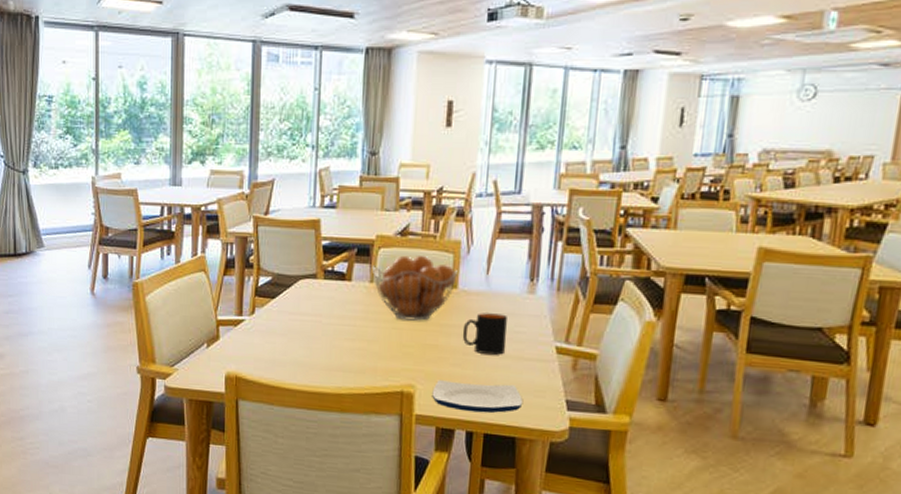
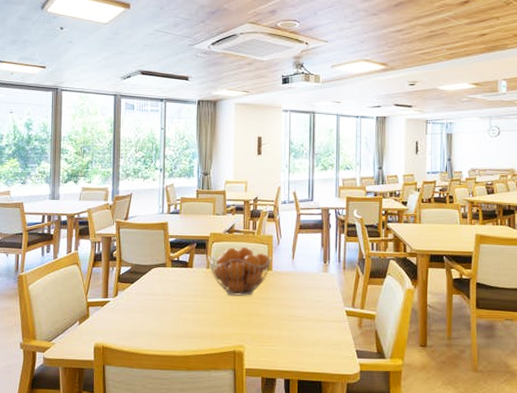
plate: present [432,380,522,413] -> none [257,340,324,364]
mug: present [462,313,507,355] -> none [277,288,310,319]

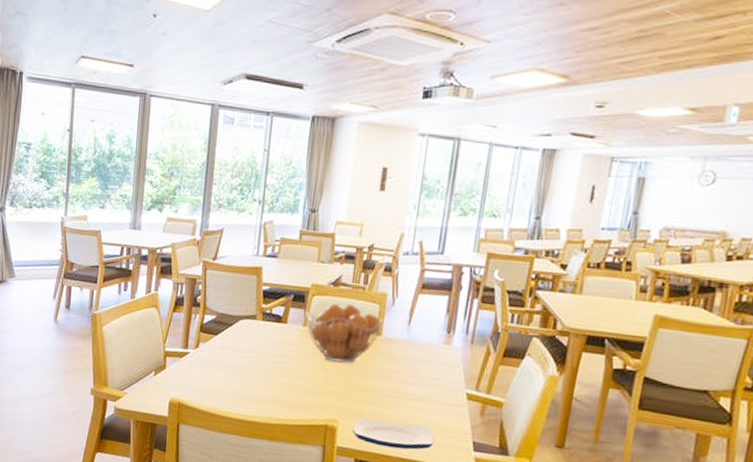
plate: none [257,340,324,364] -> present [353,417,434,450]

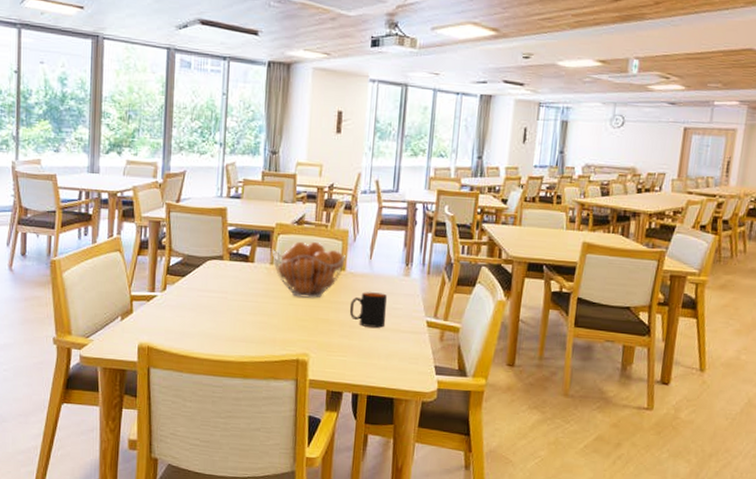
plate: present [353,417,434,450] -> none [323,349,399,378]
mug: none [383,359,425,398] -> present [349,292,387,328]

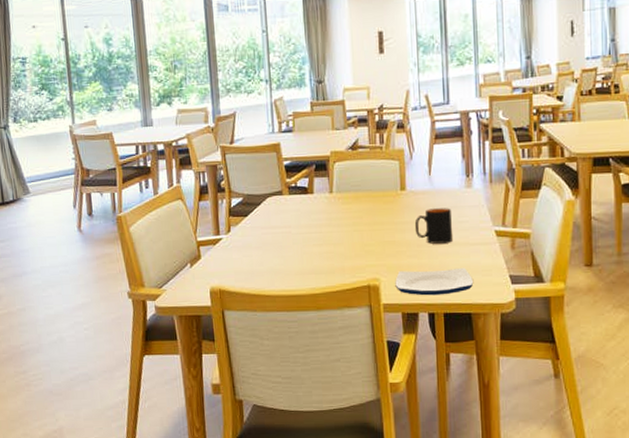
fruit basket: present [272,241,346,298] -> none [331,164,404,223]
plate: none [323,349,399,378] -> present [395,267,473,296]

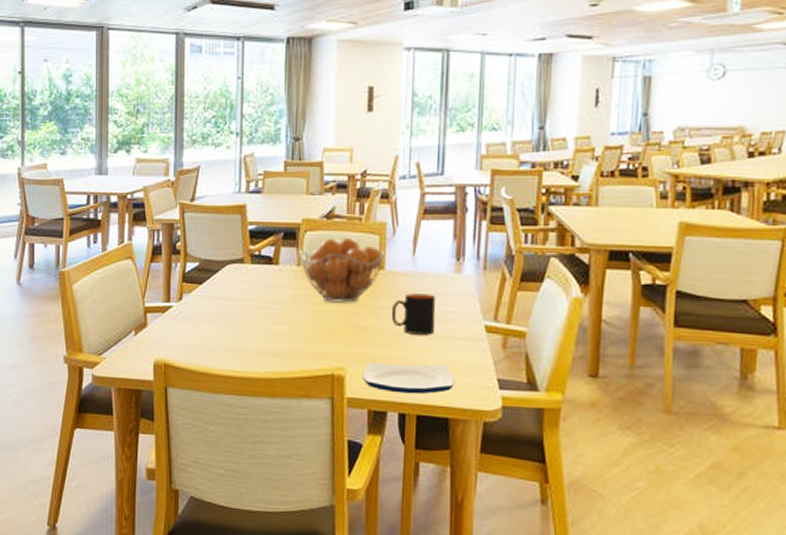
fruit basket: none [331,164,404,223] -> present [299,237,384,303]

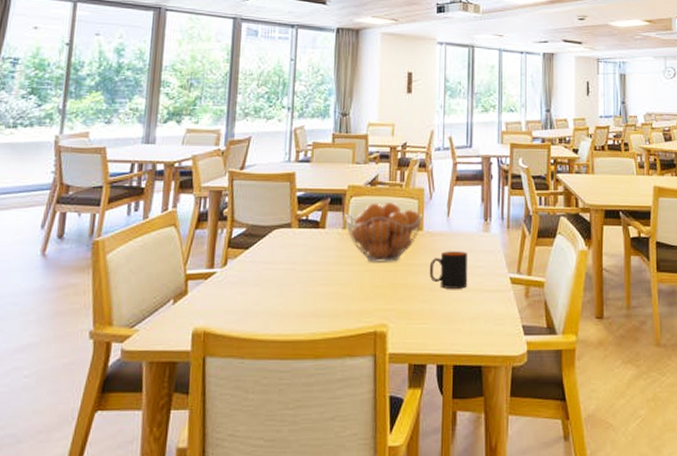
plate: present [363,362,454,394] -> none [404,315,485,345]

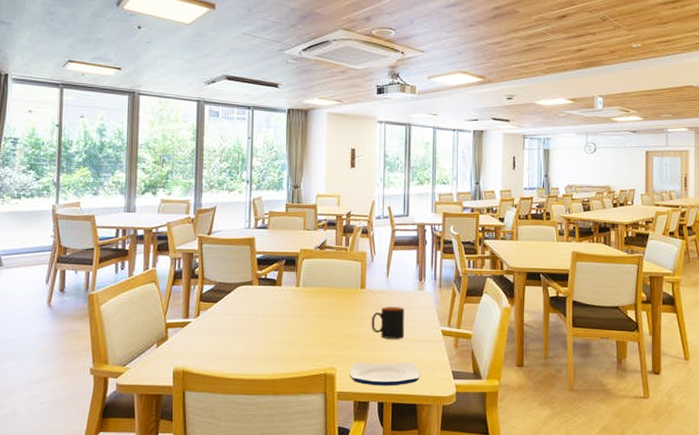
fruit basket: present [345,201,422,262] -> none [298,263,365,315]
plate: none [404,315,485,345] -> present [350,362,419,386]

